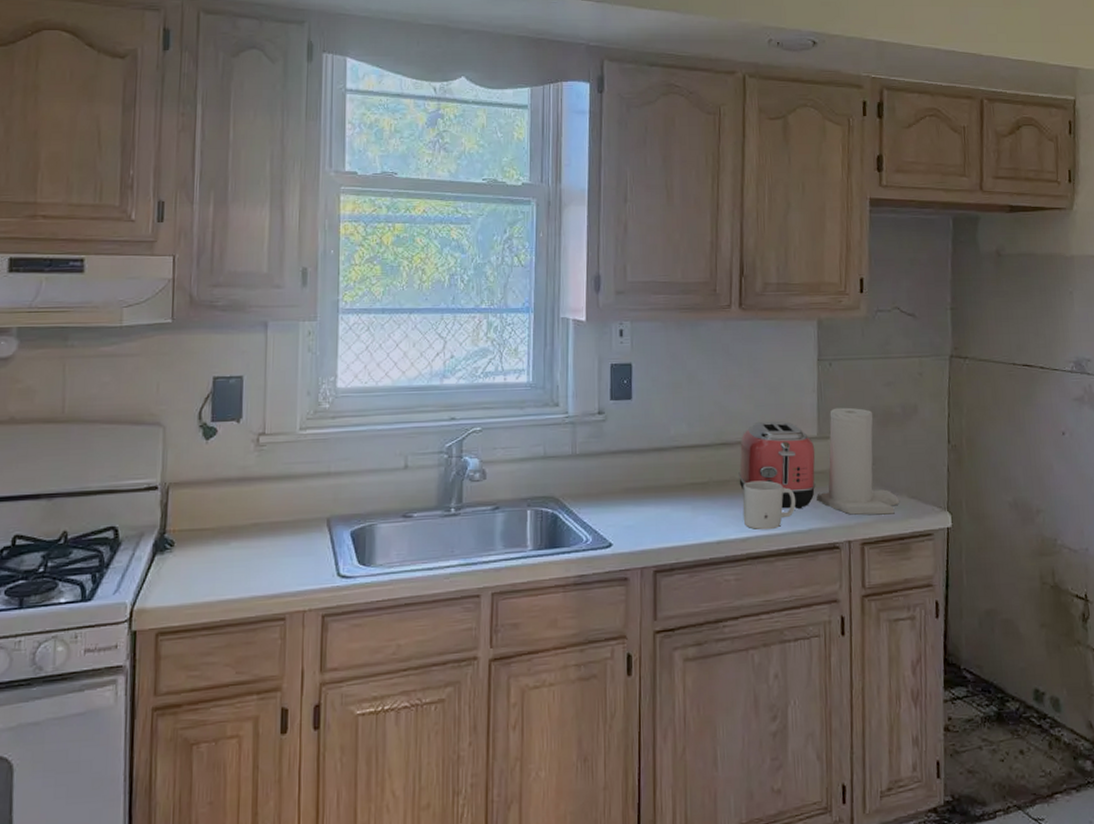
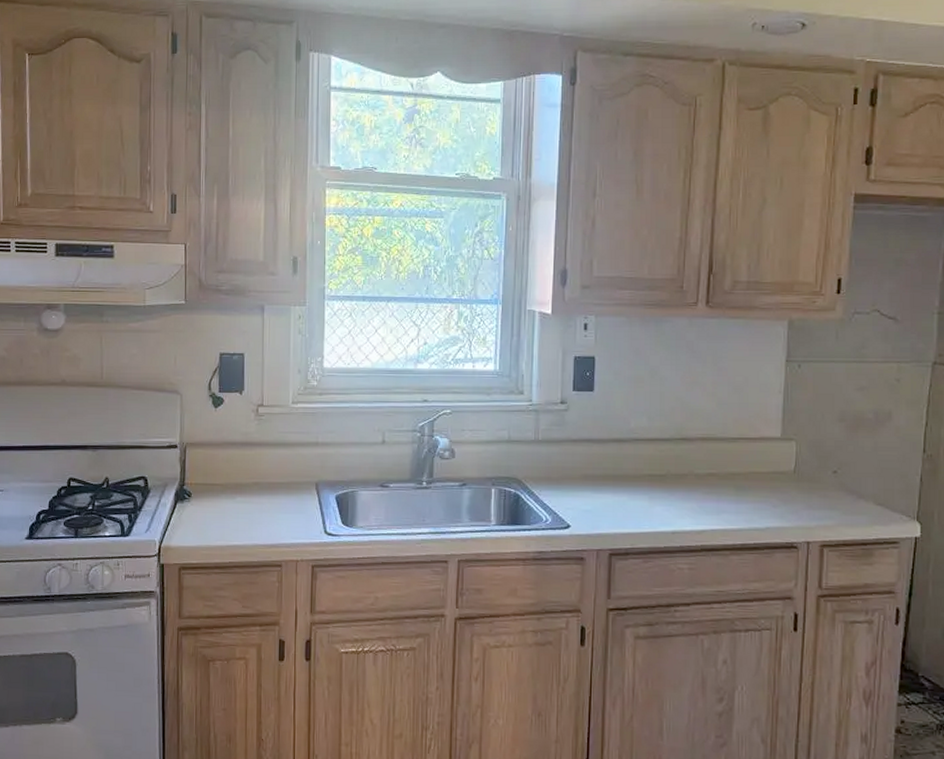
toaster: present [738,421,816,509] -> none [697,419,778,506]
mug: present [742,480,796,531] -> none [699,476,755,525]
paper towel: present [816,407,899,515] -> none [776,410,864,519]

